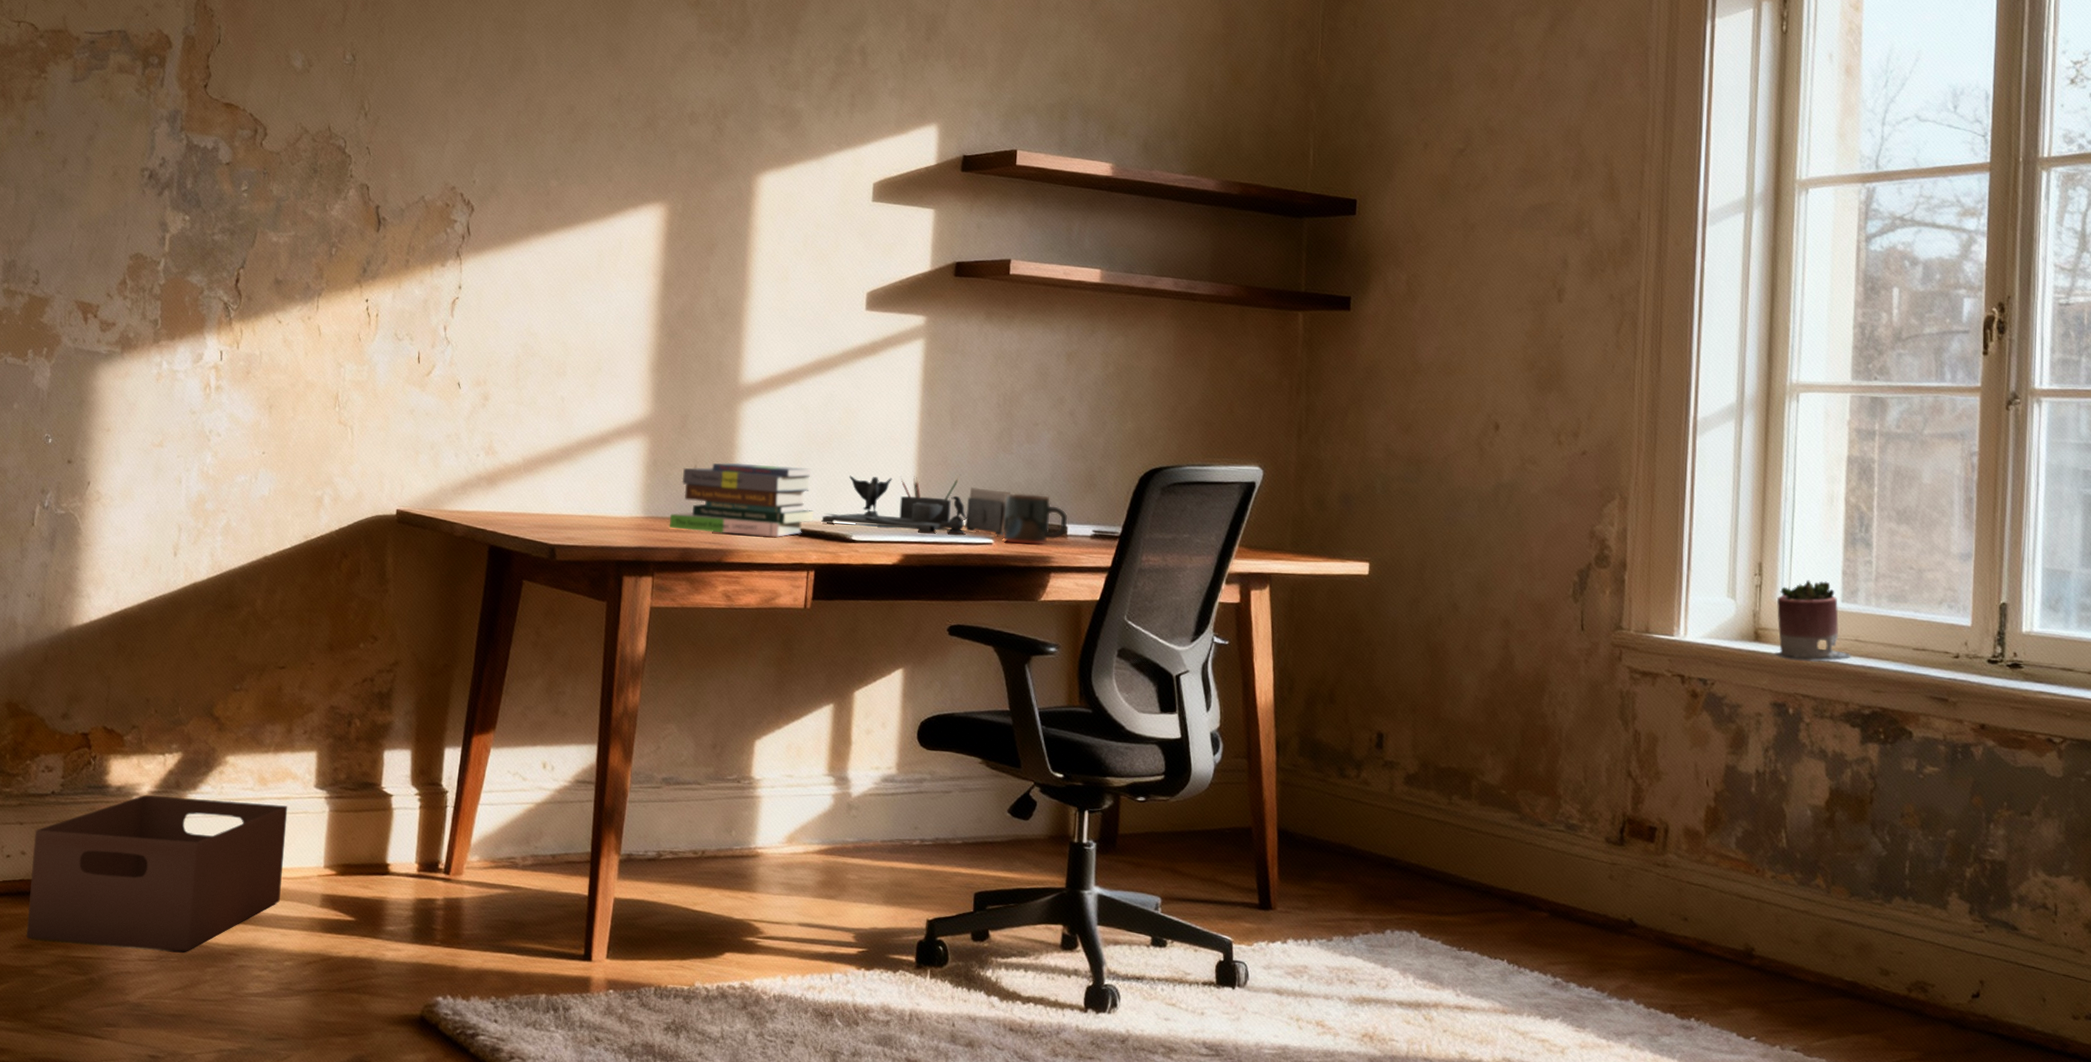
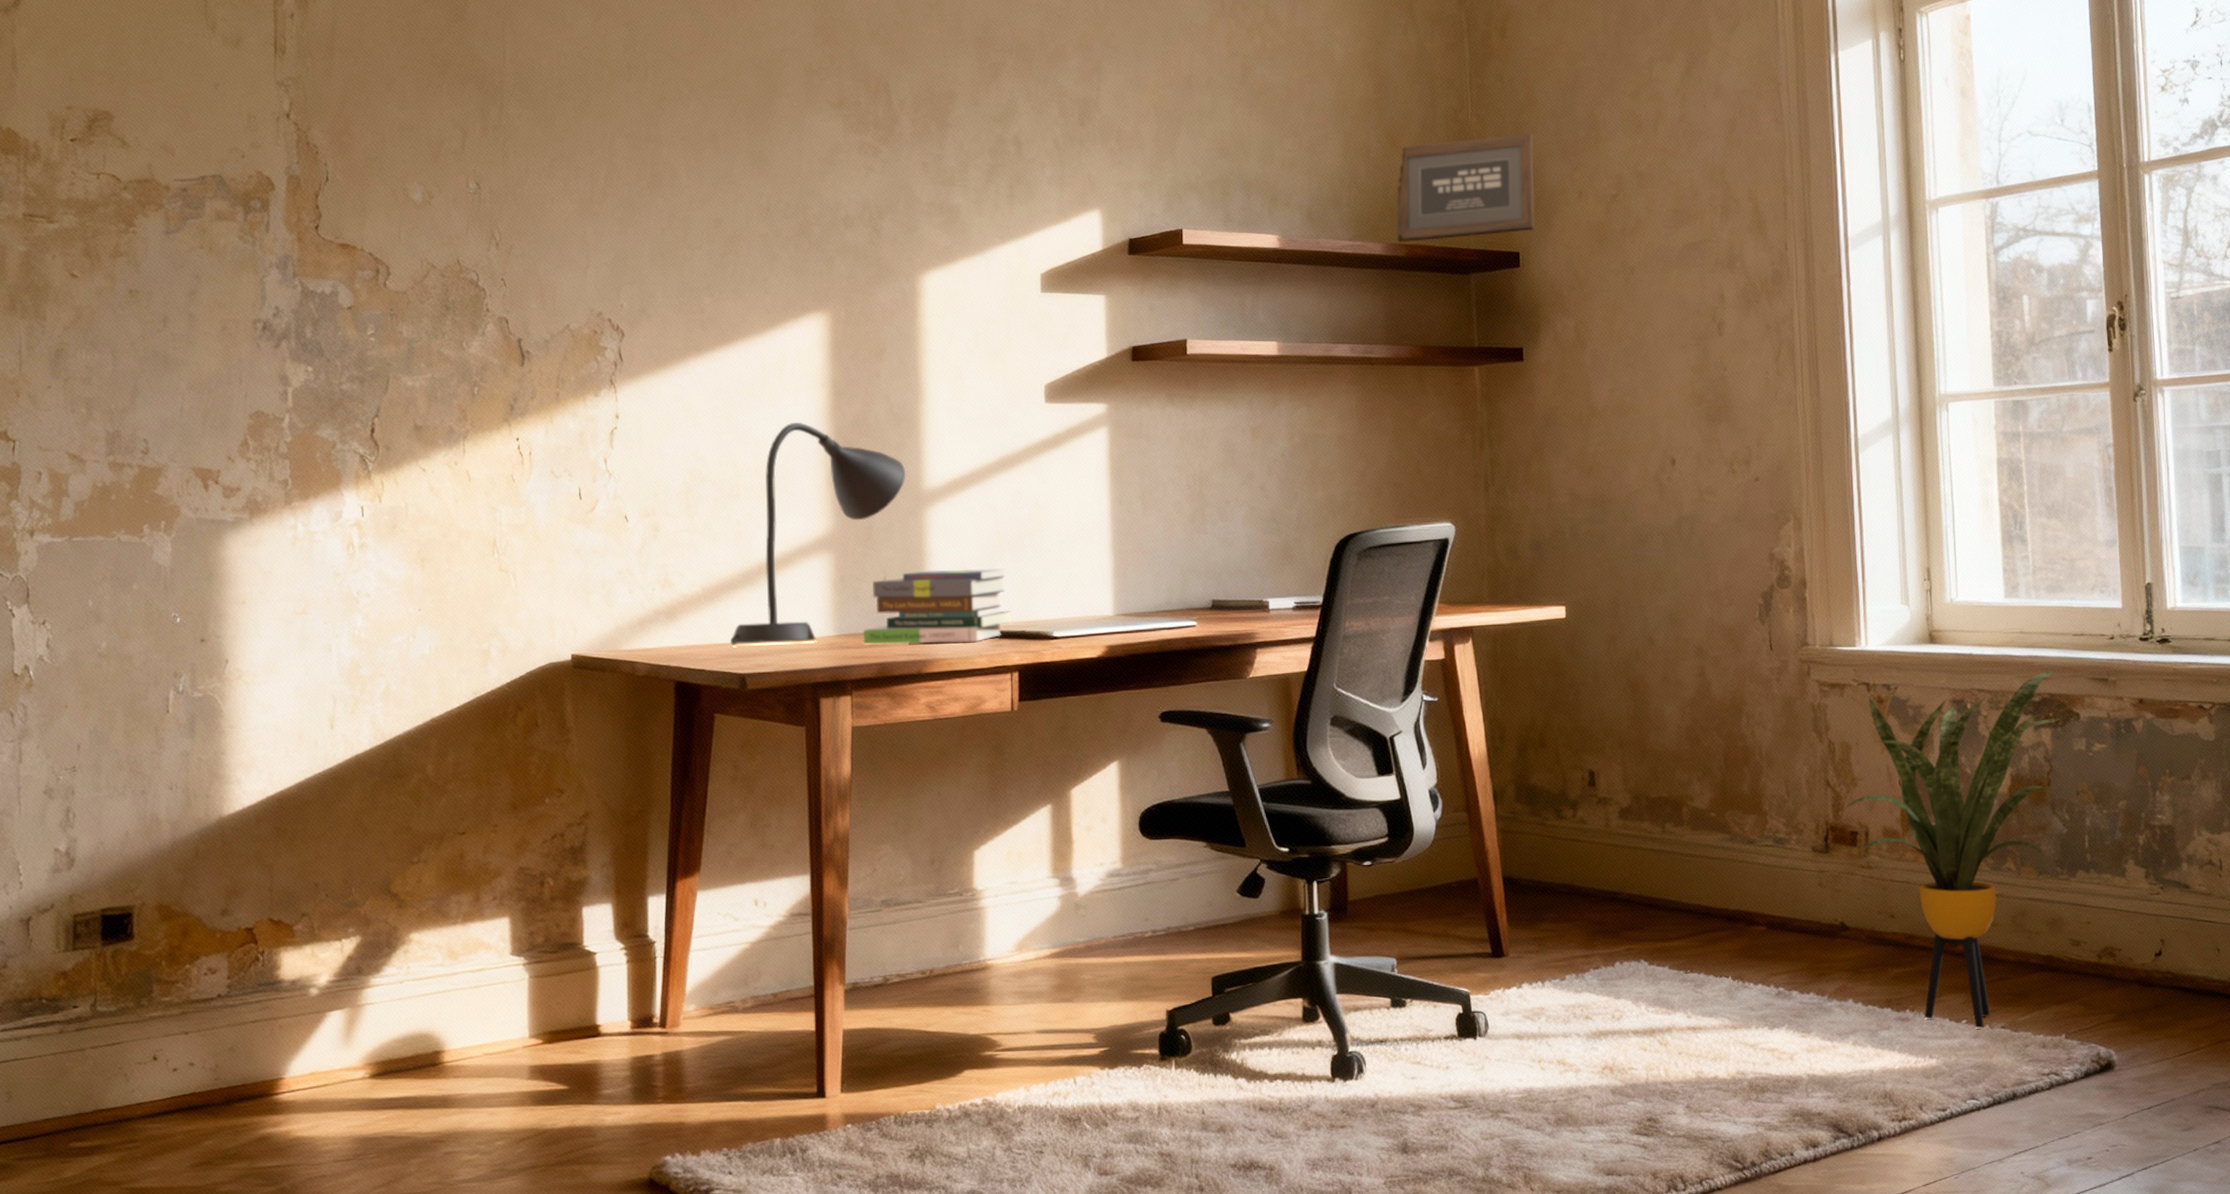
storage basket: present [26,795,288,951] -> none [202,978,484,1155]
desk lamp: none [544,307,725,521] -> present [730,422,905,646]
desk organizer: present [820,474,1010,536] -> none [1019,559,1209,623]
mug: present [1003,493,1067,545] -> none [1204,572,1269,622]
picture frame: none [1232,79,1383,182] -> present [1396,133,1535,243]
house plant: none [1641,682,1898,1047] -> present [1841,669,2067,1028]
succulent planter: present [1774,580,1851,662] -> none [1947,579,2018,658]

